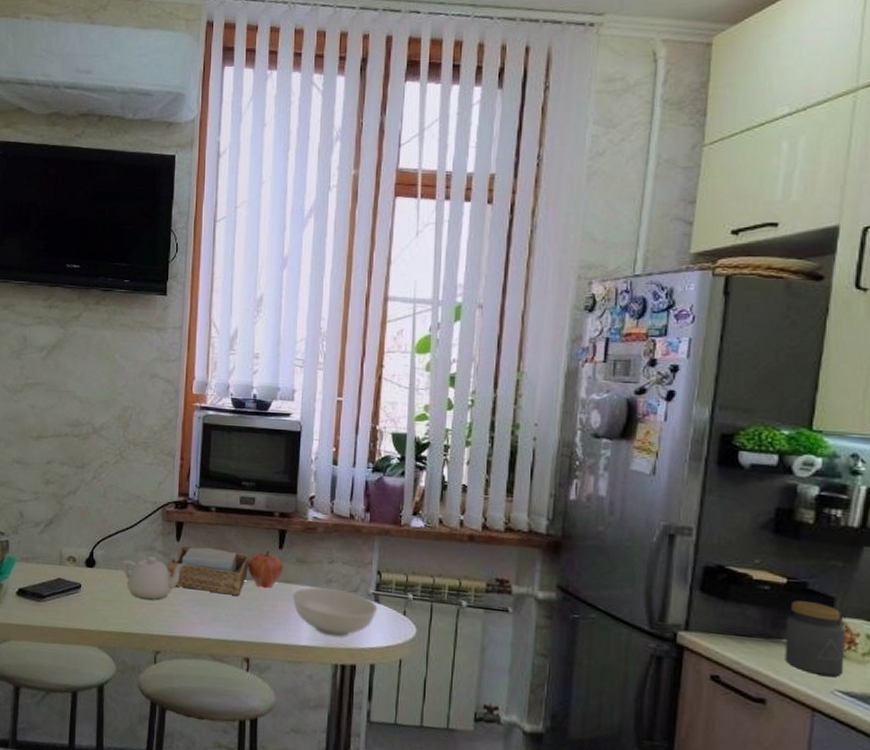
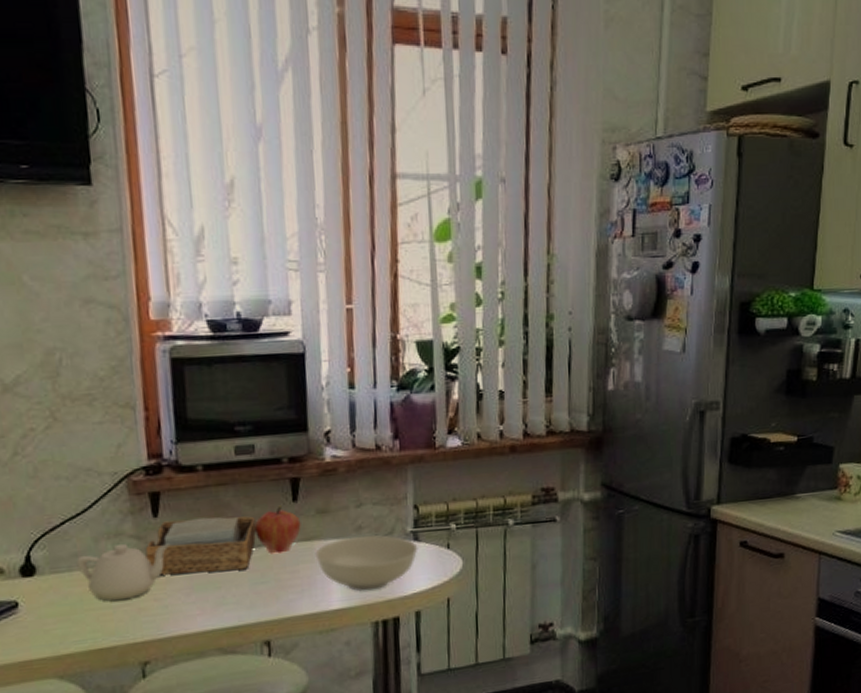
jar: present [785,600,845,677] -> none [798,454,842,521]

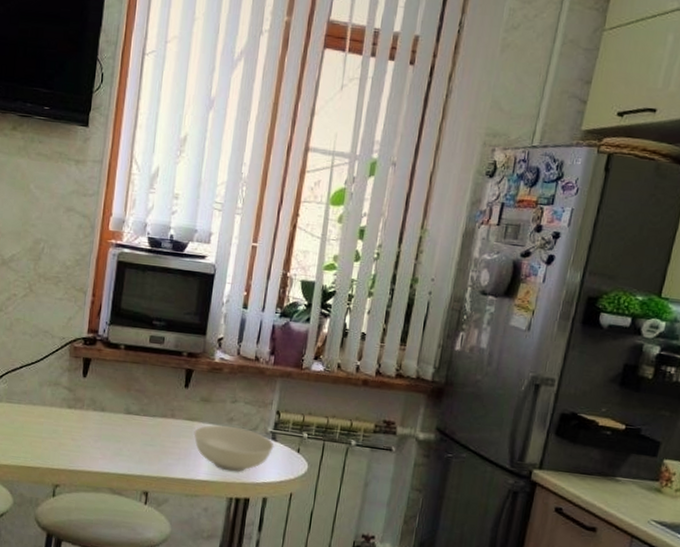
teapot: present [76,543,169,601] -> none [25,392,90,434]
napkin holder: present [145,516,257,576] -> none [72,381,155,432]
fruit: present [254,505,301,554] -> none [153,388,188,426]

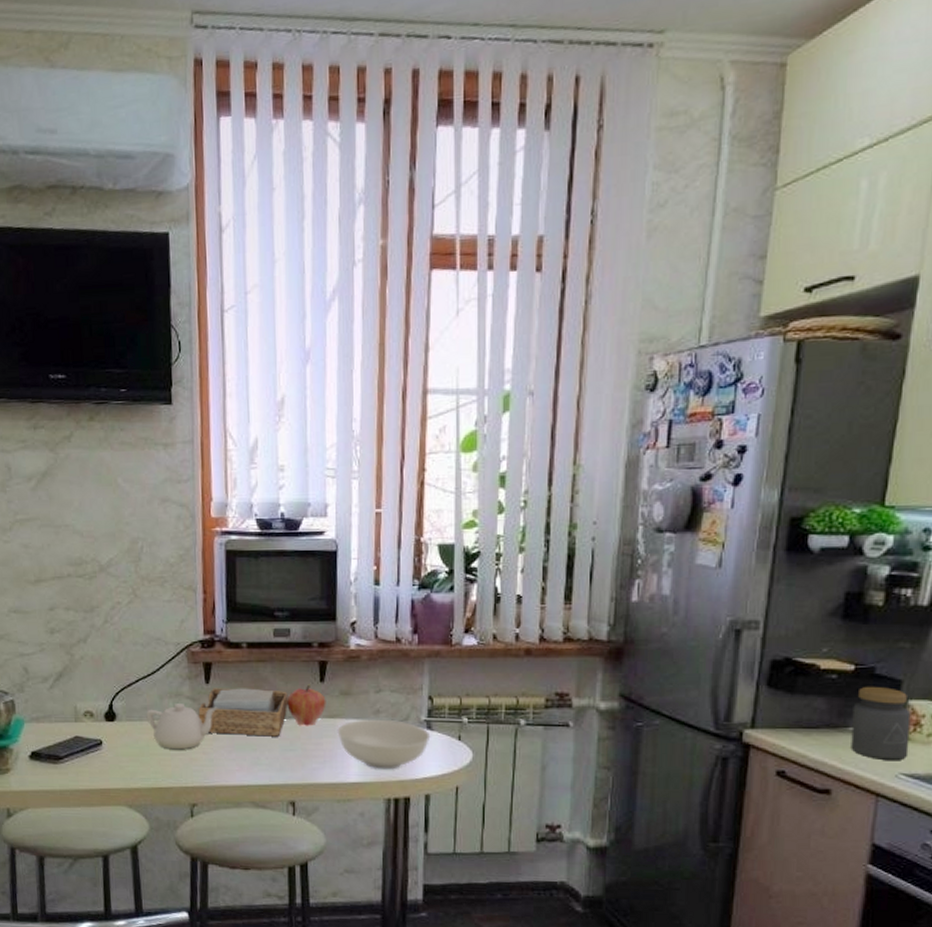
teapot: none [25,392,90,434] -> present [146,704,217,750]
napkin holder: none [72,381,155,432] -> present [198,688,288,737]
fruit: none [153,388,188,426] -> present [287,684,326,726]
jar: none [615,444,665,509] -> present [851,686,911,761]

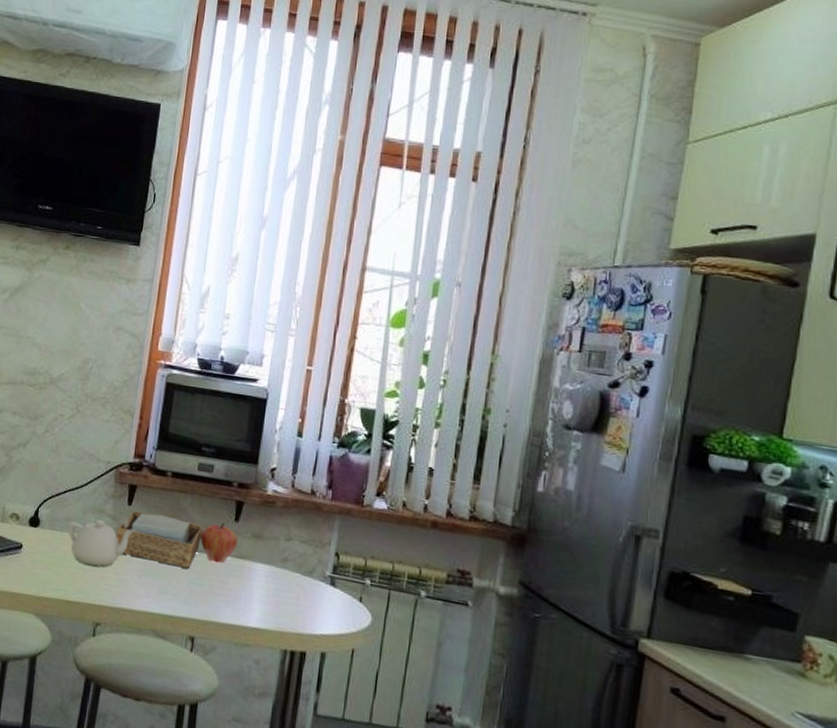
bowl: present [337,719,431,770] -> none [244,564,333,620]
jar: present [851,686,911,761] -> none [746,613,808,698]

